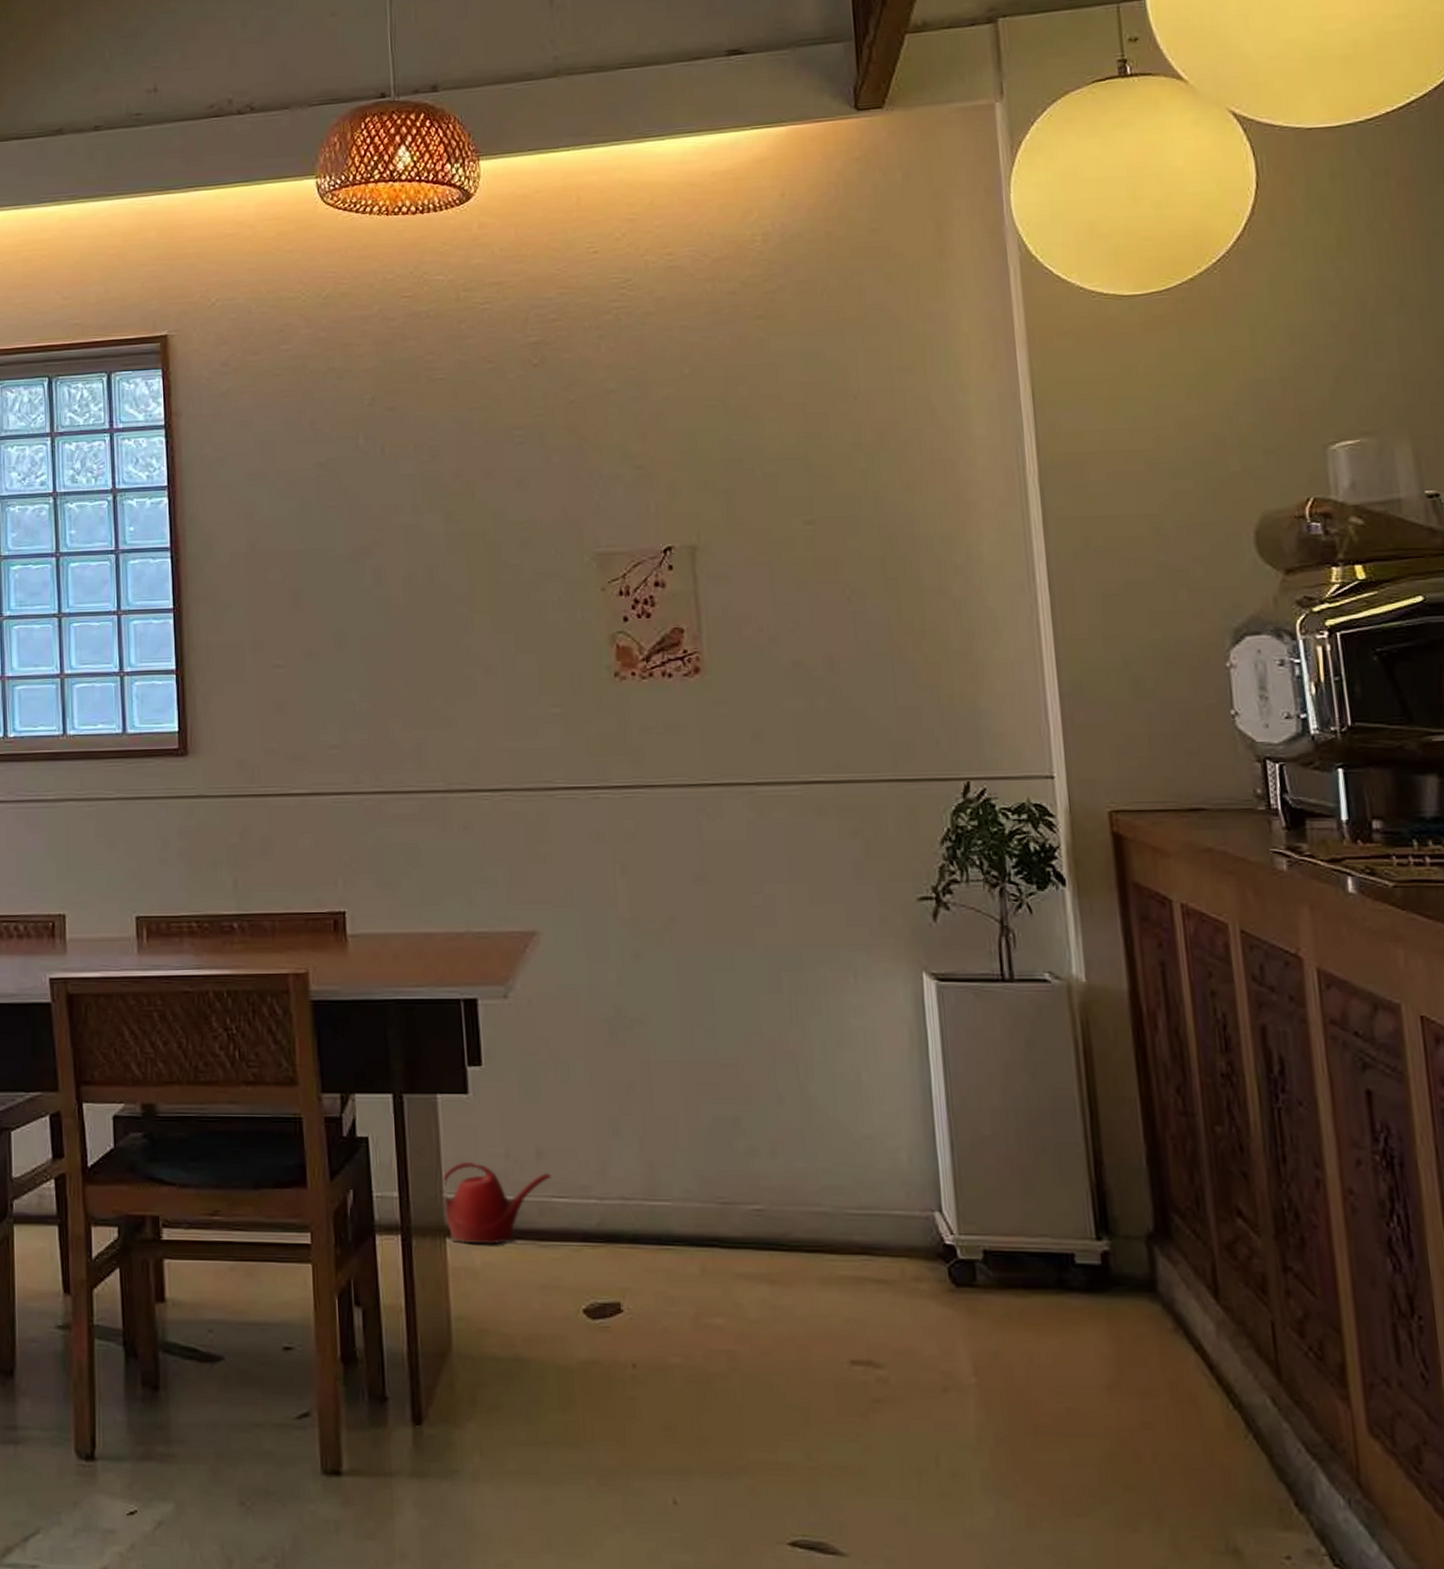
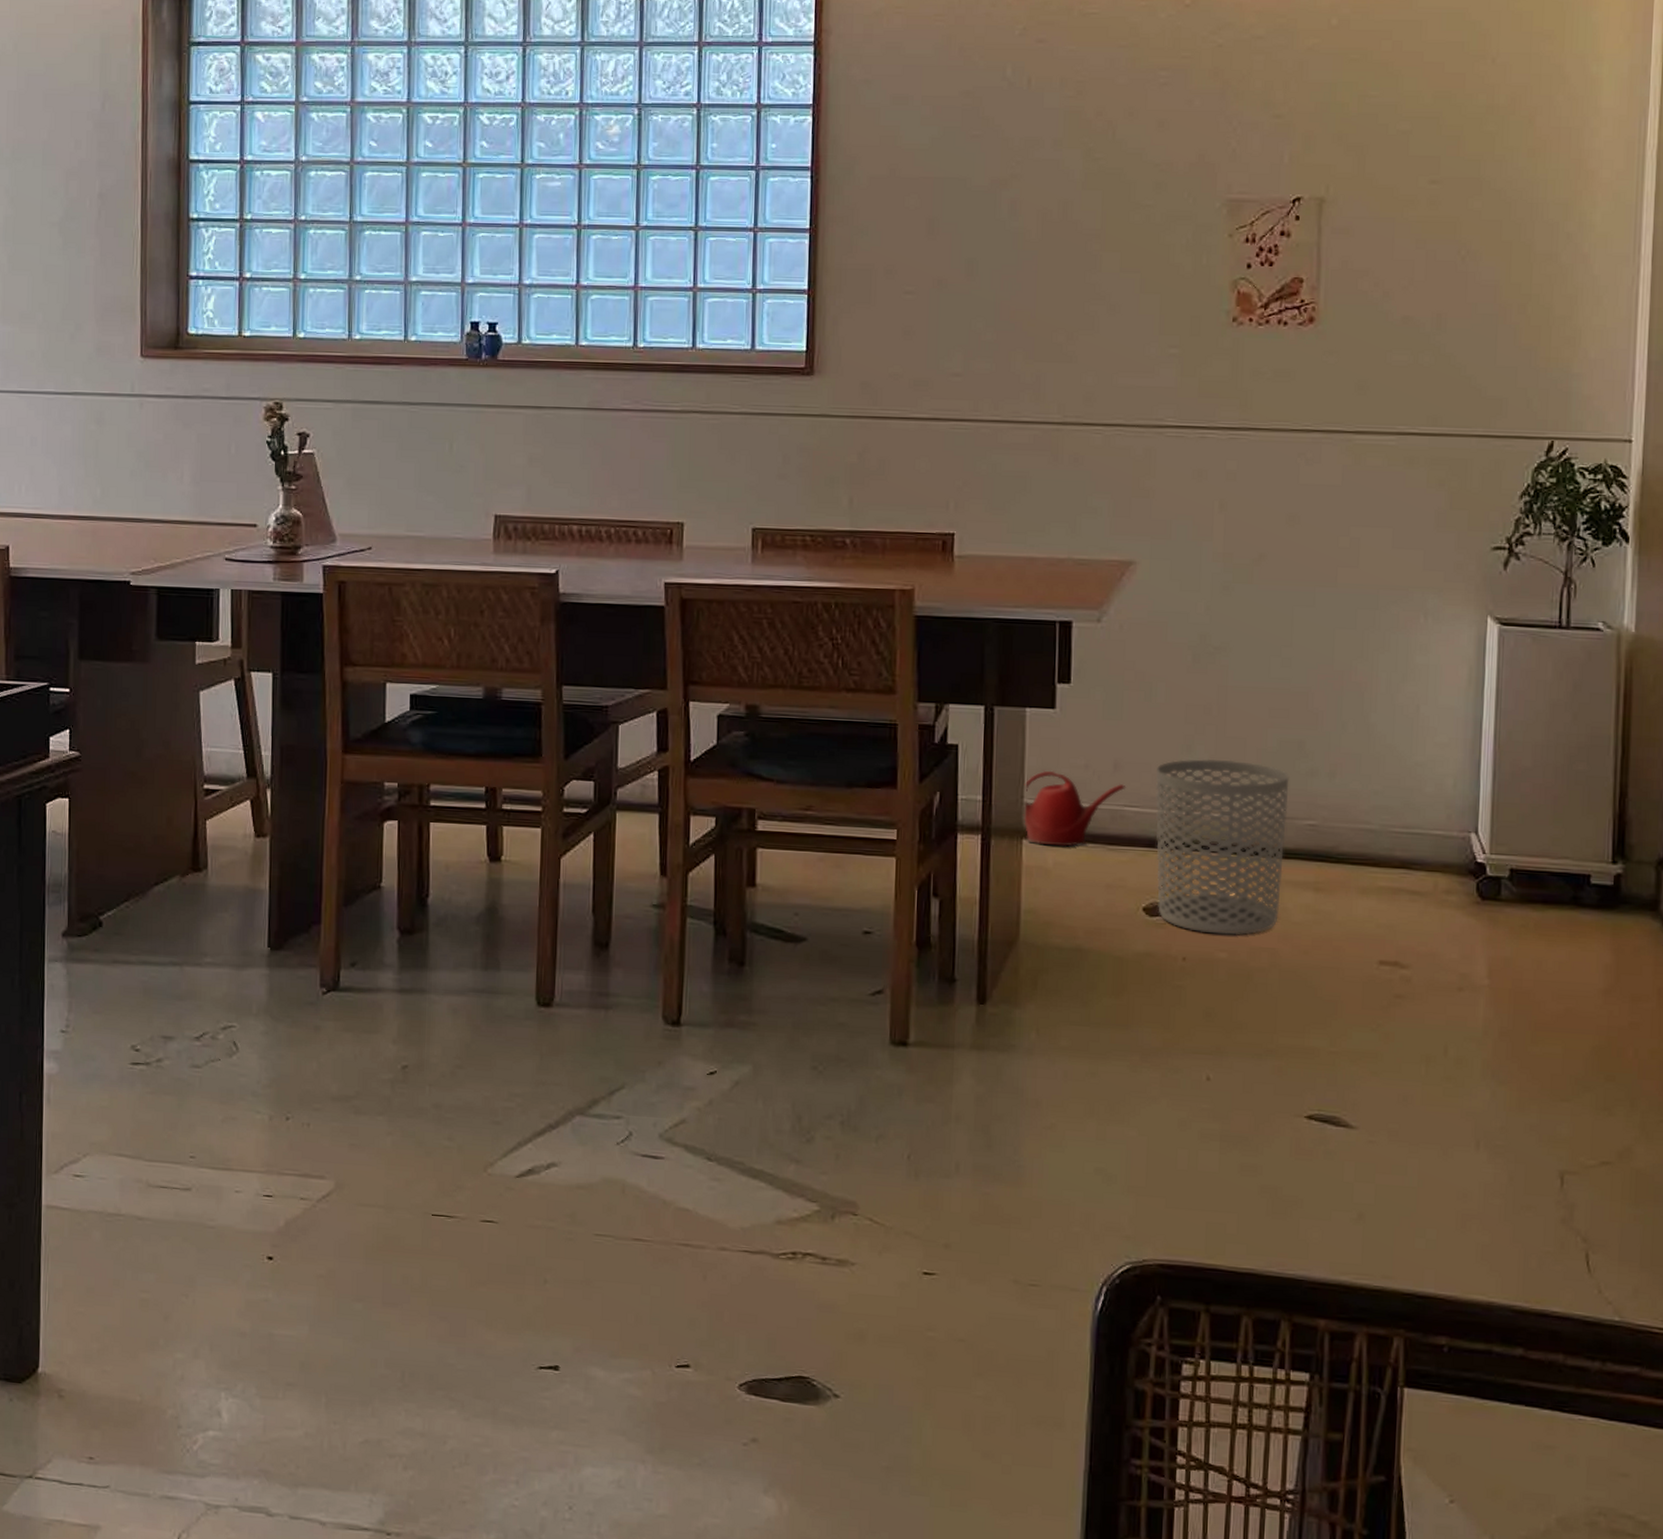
waste bin: none [582,1141,733,1337] -> present [1155,758,1290,935]

